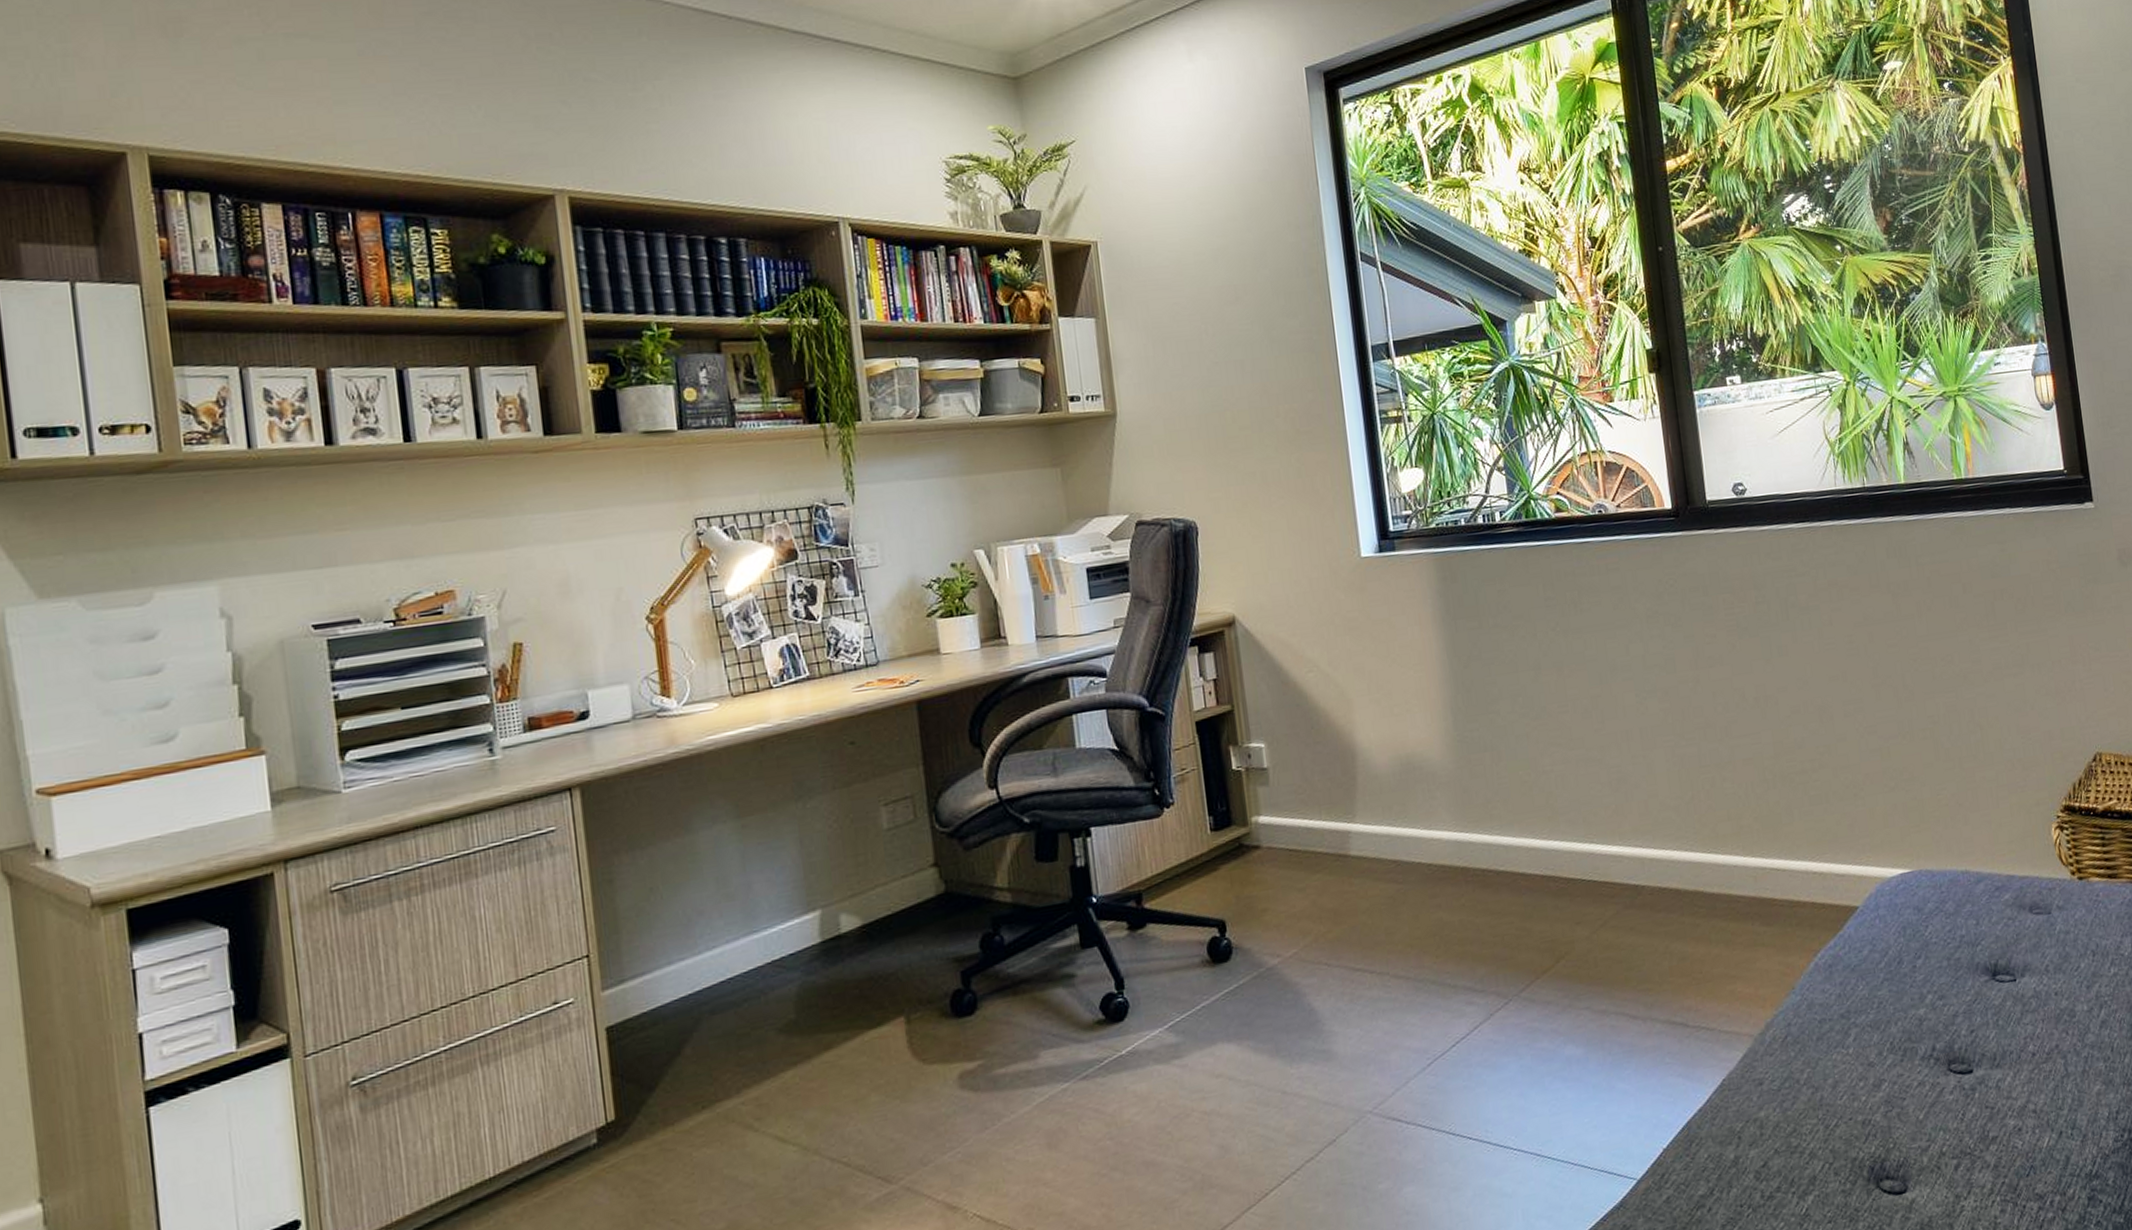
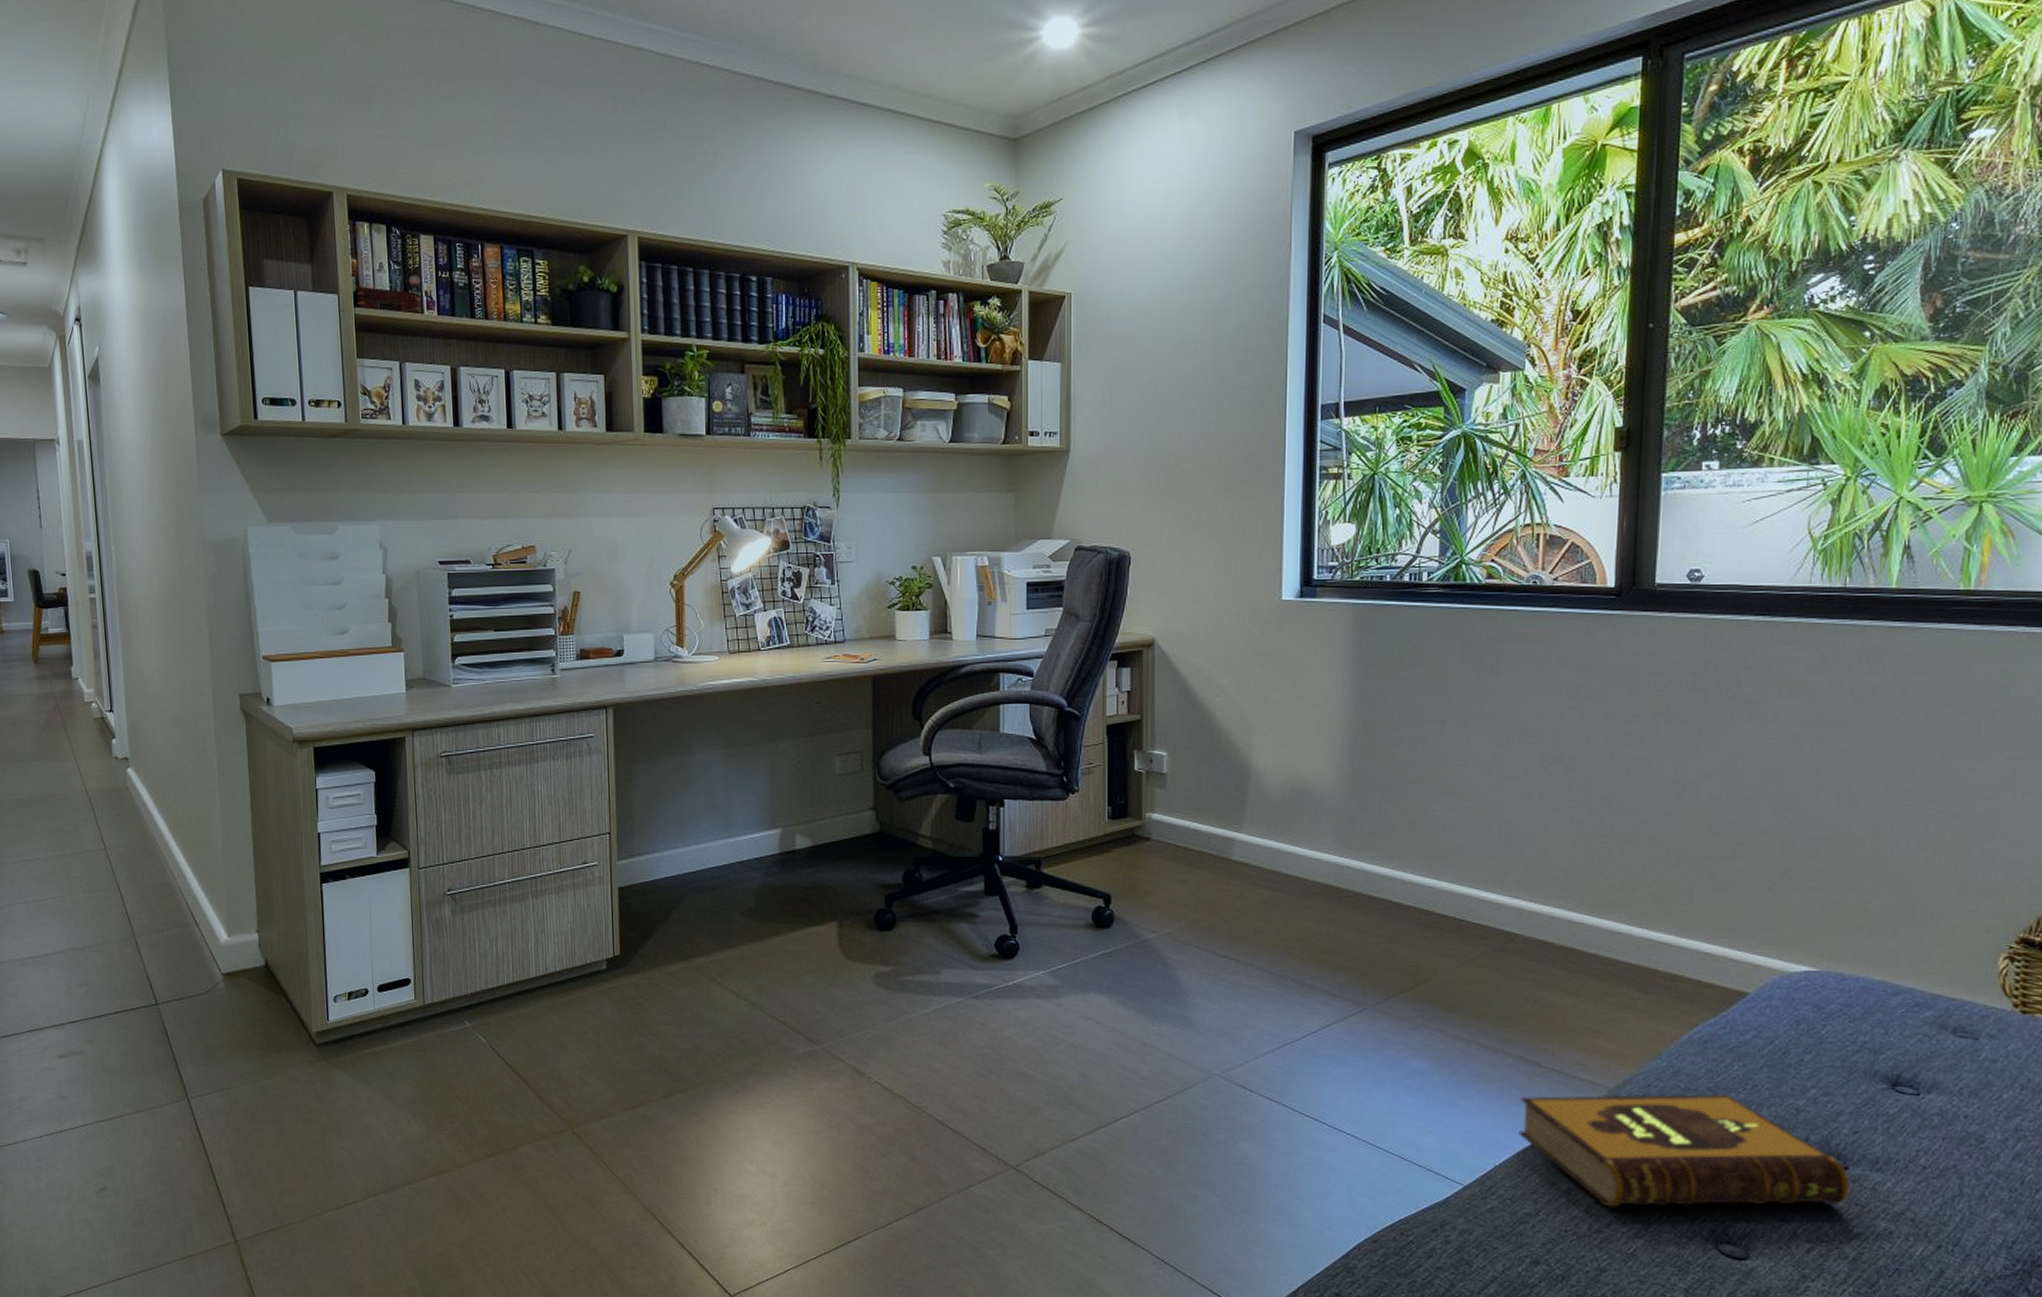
hardback book: none [1675,1018,1980,1168] -> present [1519,1093,1851,1207]

